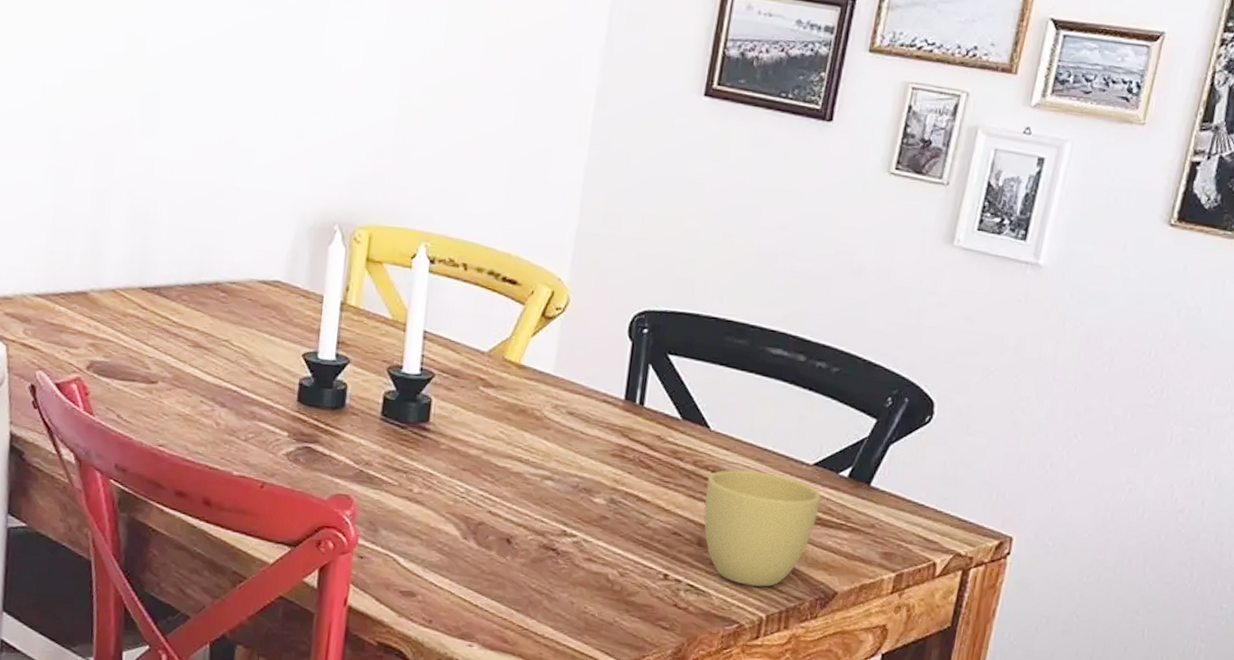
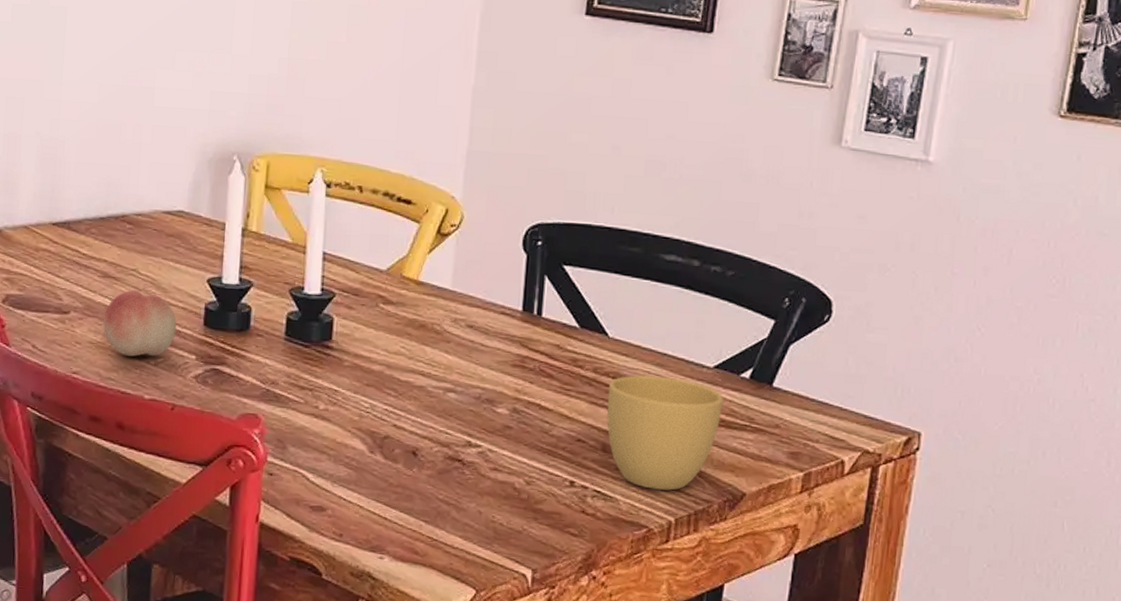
fruit: none [192,361,269,431] -> present [103,290,177,357]

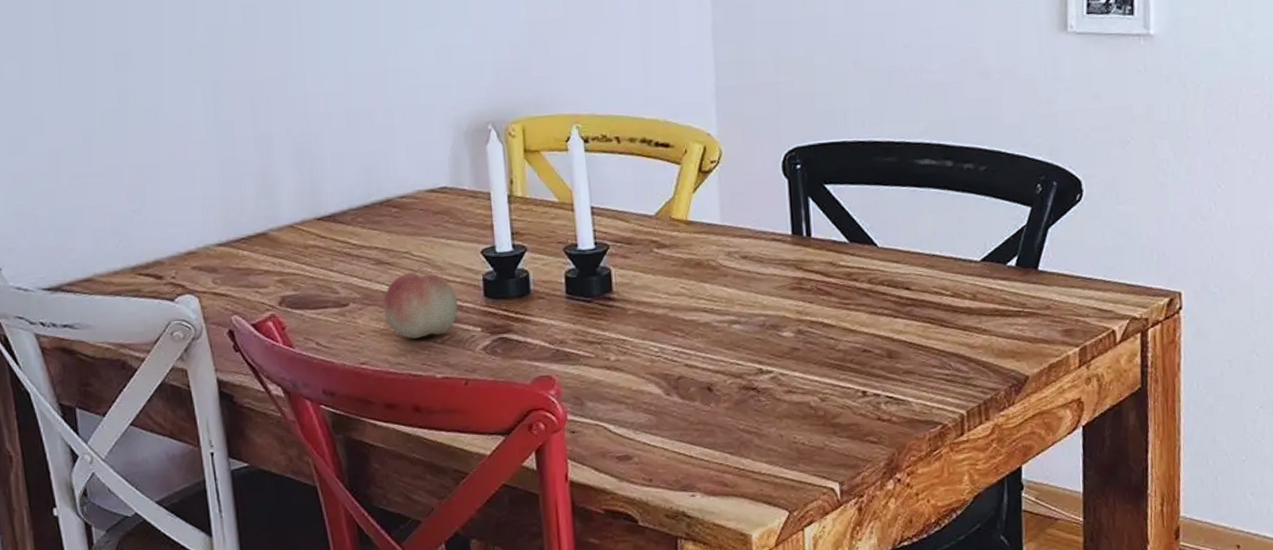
cup: present [607,375,724,491] -> none [885,277,996,387]

